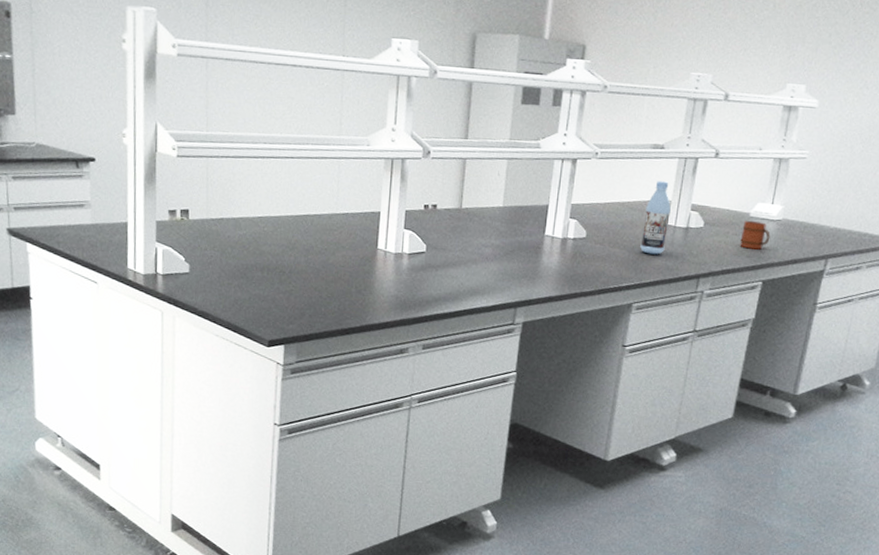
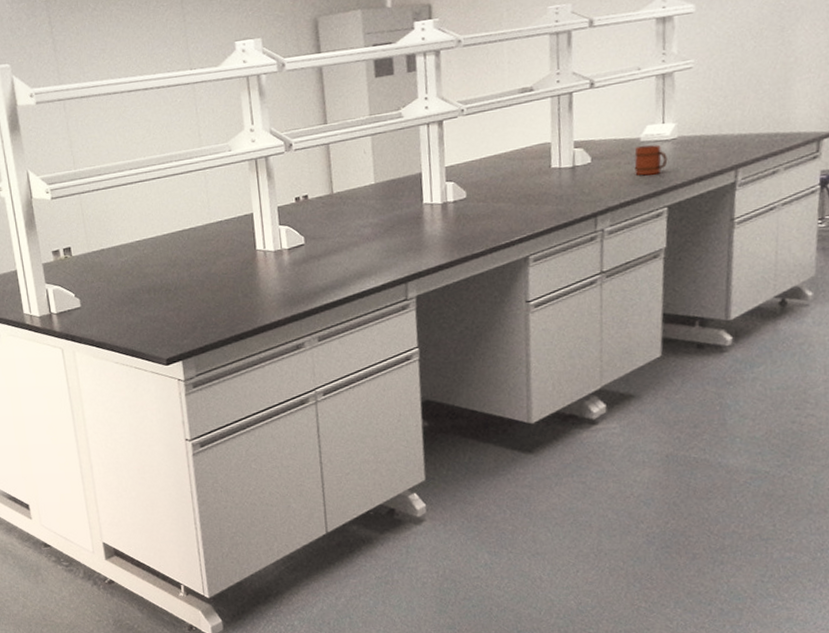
beverage bottle: present [640,181,671,255] -> none [525,123,553,202]

